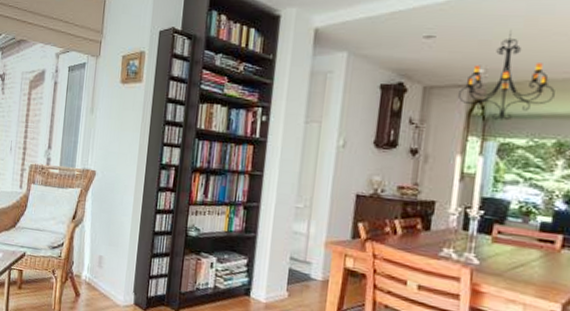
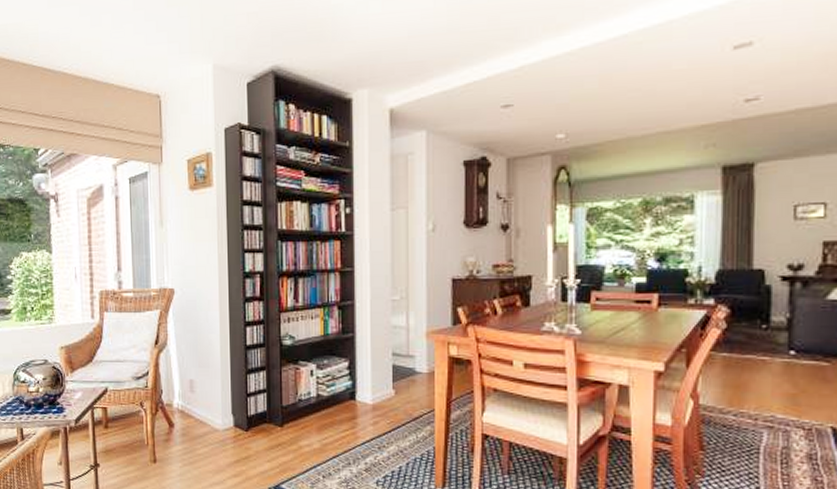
chandelier: present [458,31,555,121] -> none [543,92,635,185]

